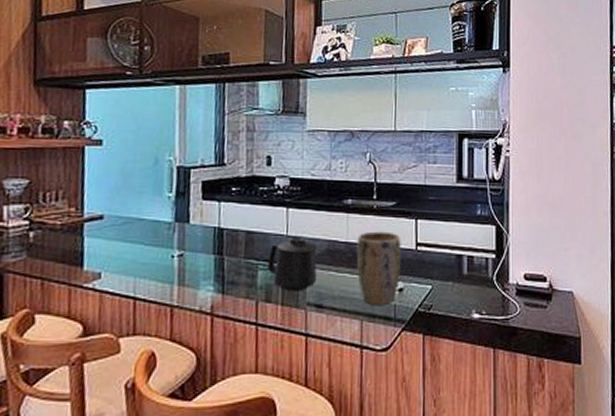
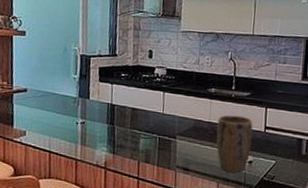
mug: present [267,236,317,292] -> none [147,114,186,157]

